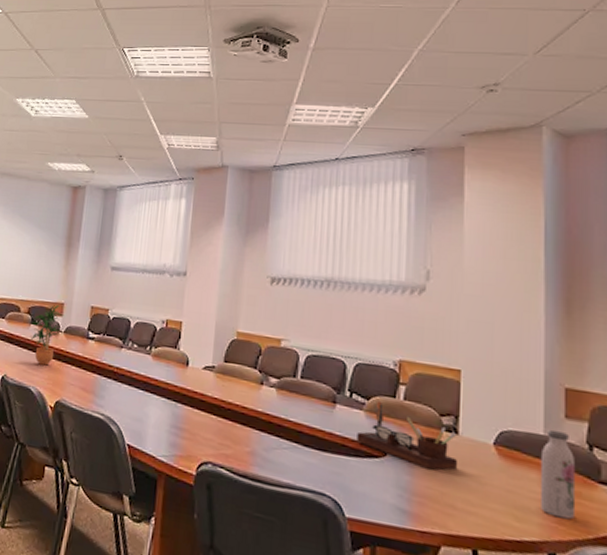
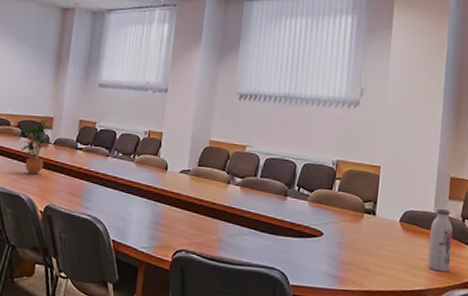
desk organizer: present [357,400,458,471] -> none [301,192,374,244]

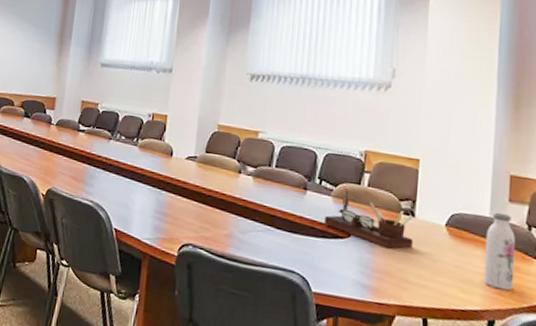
potted plant: present [19,119,53,175] -> none [23,99,55,156]
desk organizer: none [301,192,374,244] -> present [324,187,414,249]

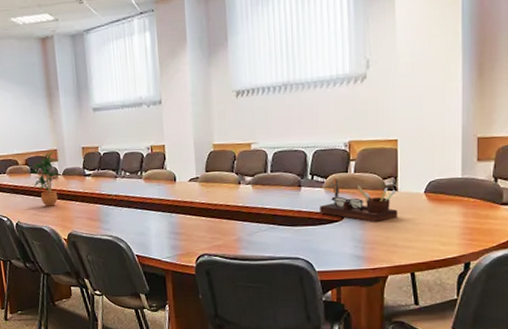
potted plant: none [23,99,55,156] -> present [29,152,61,207]
water bottle: present [483,212,516,291] -> none [458,171,485,236]

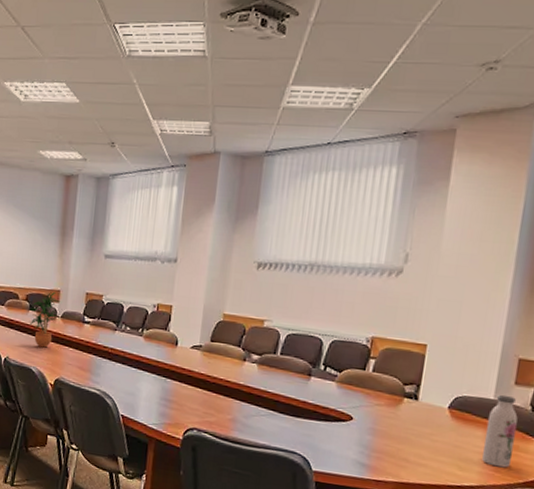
desk organizer: present [320,177,398,222] -> none [327,372,416,431]
water bottle: none [458,171,485,236] -> present [482,394,518,468]

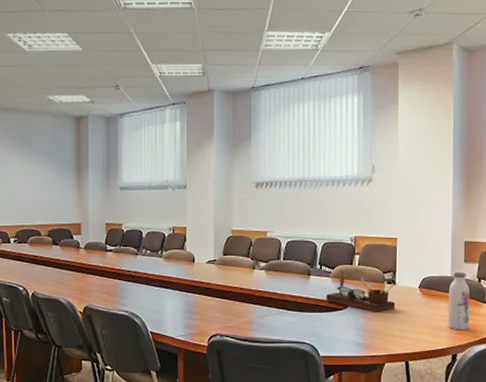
potted plant: present [28,292,60,348] -> none [51,226,82,279]
desk organizer: none [327,372,416,431] -> present [326,268,396,312]

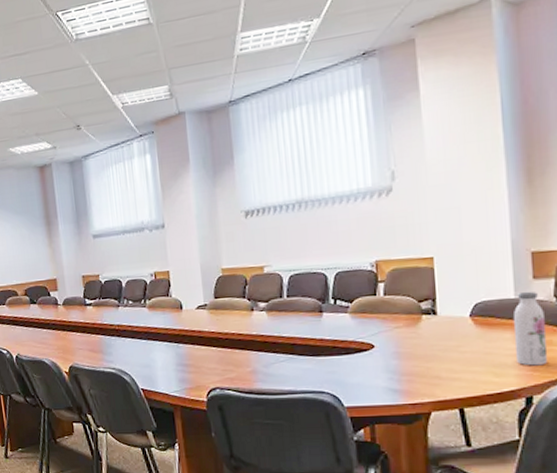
desk organizer: present [326,268,396,312] -> none [345,301,440,351]

